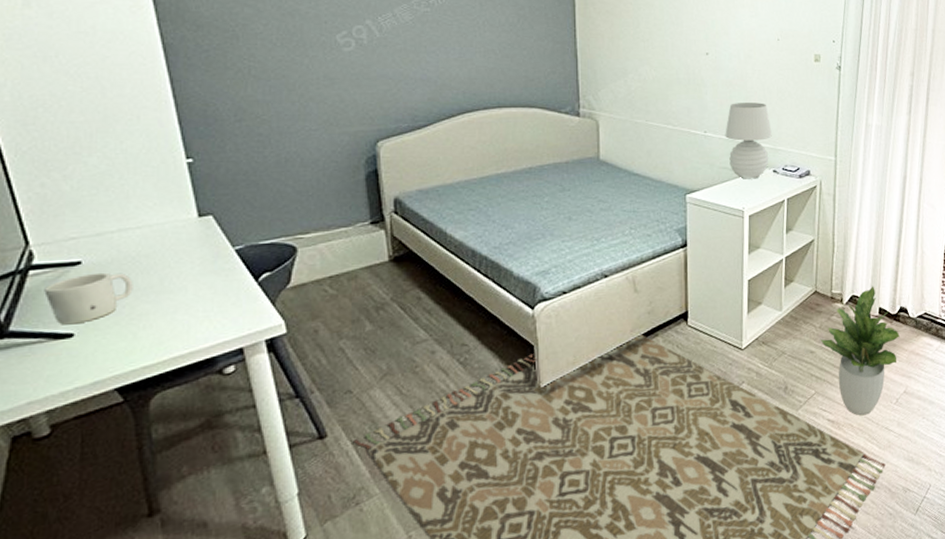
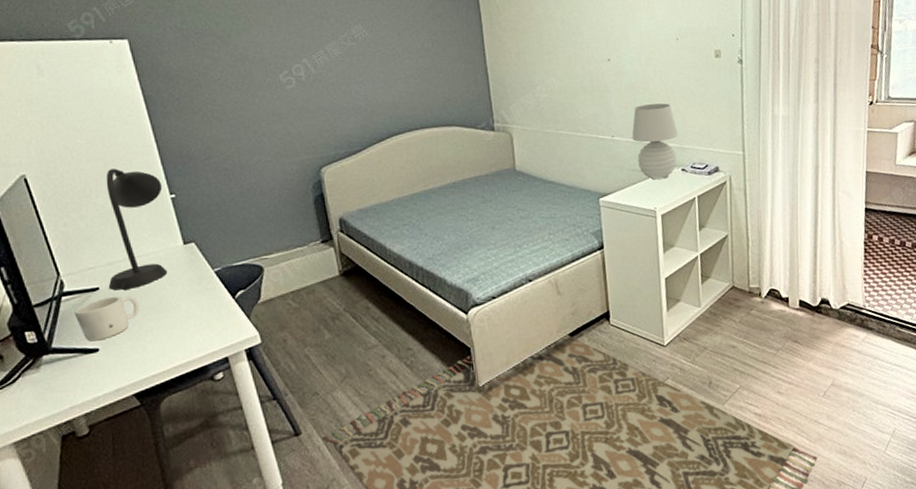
desk lamp: none [94,124,177,267] -> present [106,168,168,291]
potted plant: present [820,286,900,416] -> none [741,278,823,409]

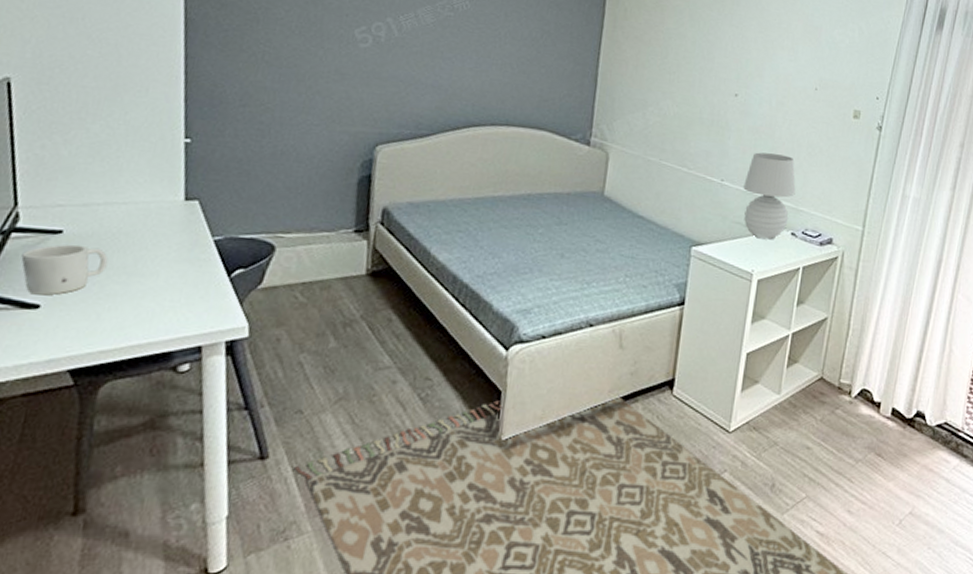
desk lamp: present [106,168,168,291] -> none [74,93,179,241]

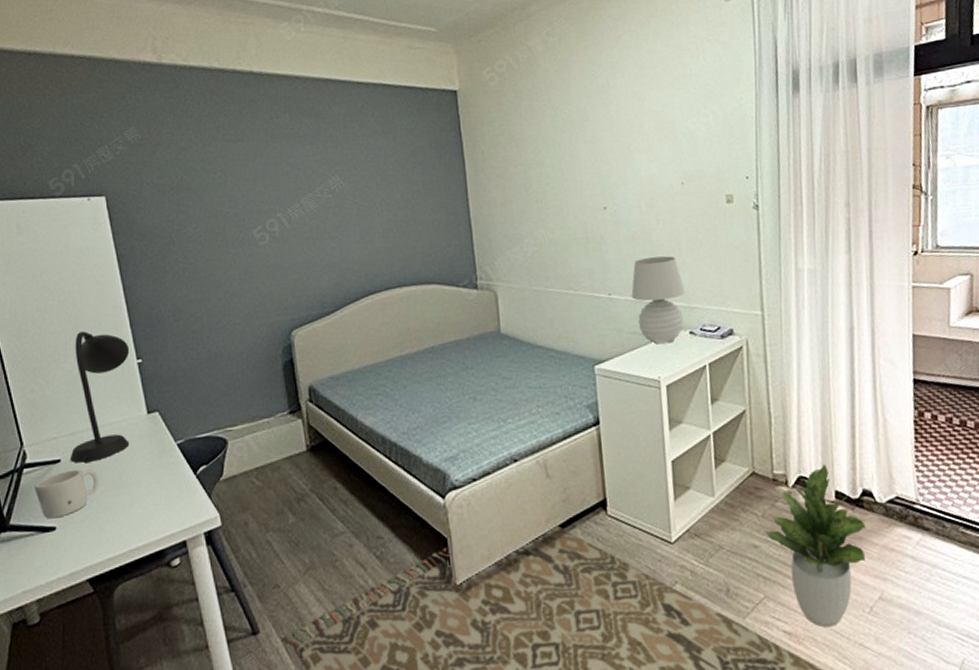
desk lamp: none [74,93,179,241] -> present [69,331,130,464]
potted plant: none [819,381,913,533] -> present [764,464,866,628]

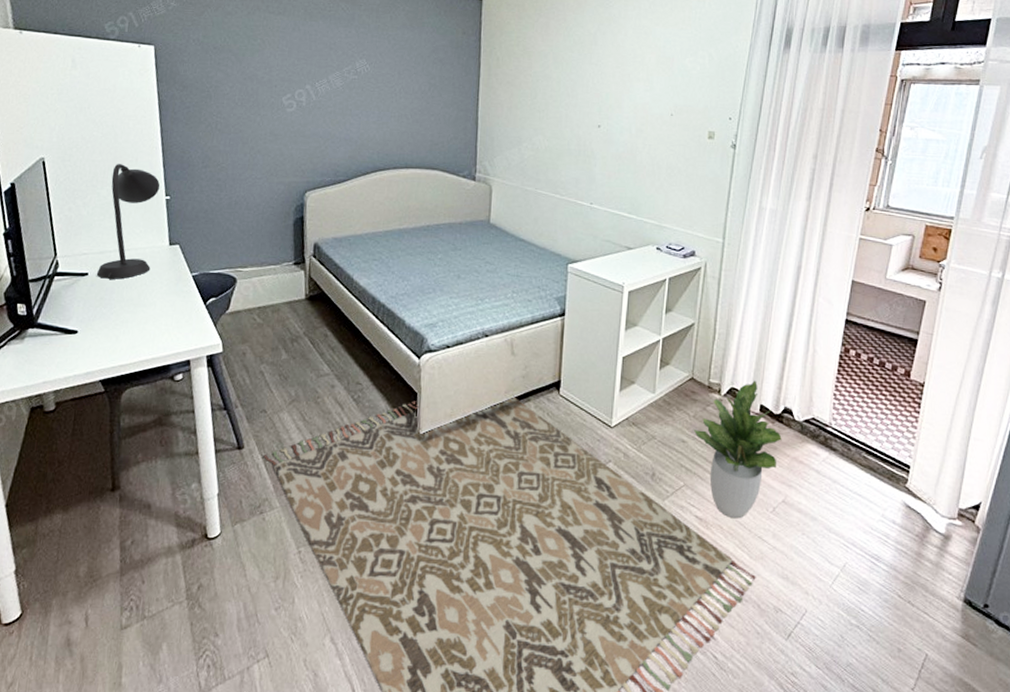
mug: present [34,469,99,519] -> none [62,283,120,324]
table lamp: present [631,256,685,345] -> none [610,176,658,255]

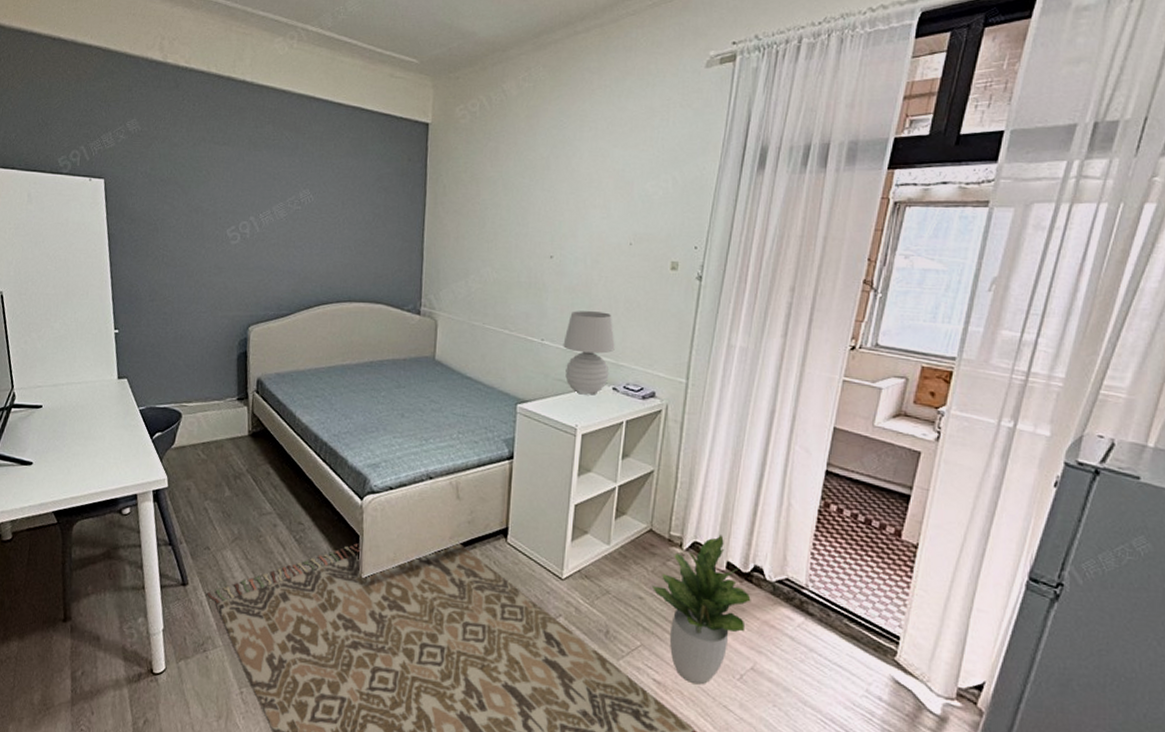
desk lamp: present [96,164,161,280] -> none [49,297,110,413]
table lamp: none [610,176,658,255] -> present [563,311,615,395]

